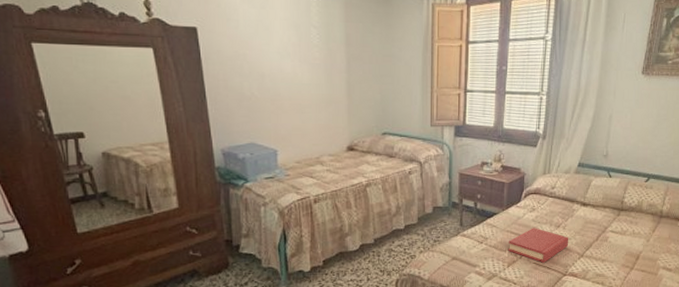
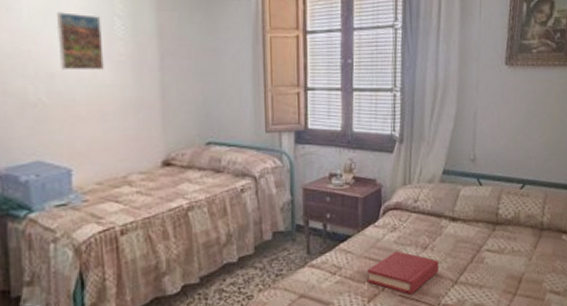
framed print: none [265,23,302,72] -> present [56,12,104,70]

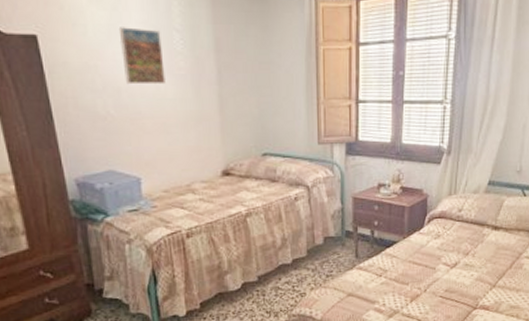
hardback book: present [367,251,439,295] -> none [410,256,479,296]

